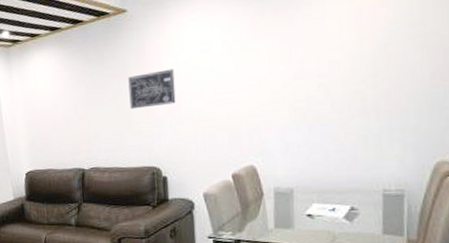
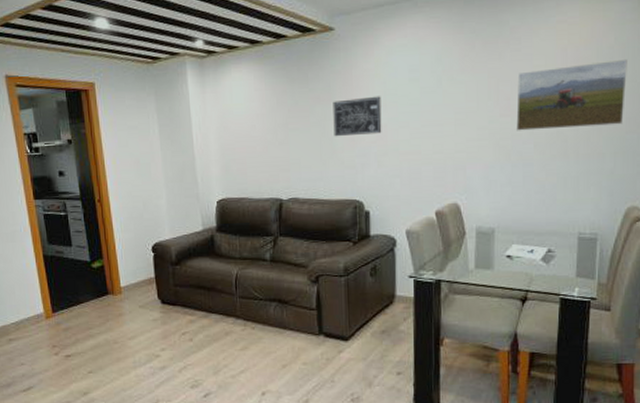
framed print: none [310,13,429,93] -> present [516,58,627,131]

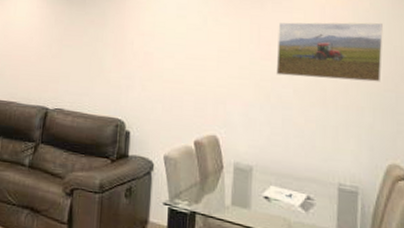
wall art: present [333,96,382,137] -> none [103,25,150,60]

